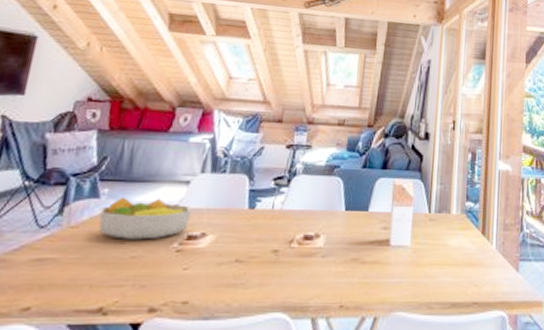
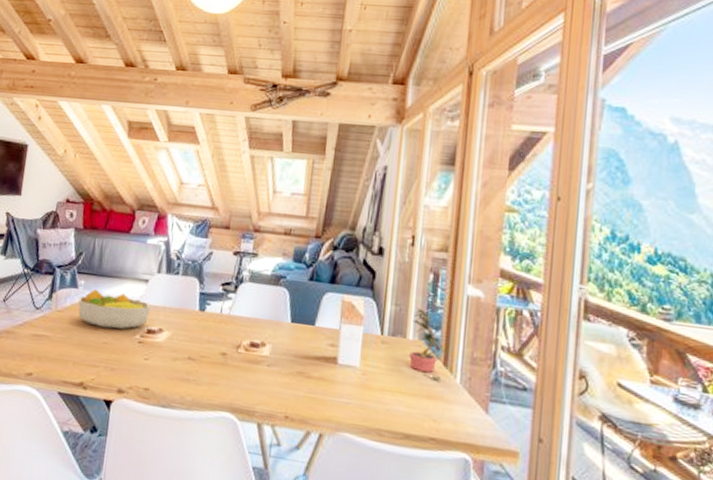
potted plant: none [453,184,482,248] -> present [409,307,444,380]

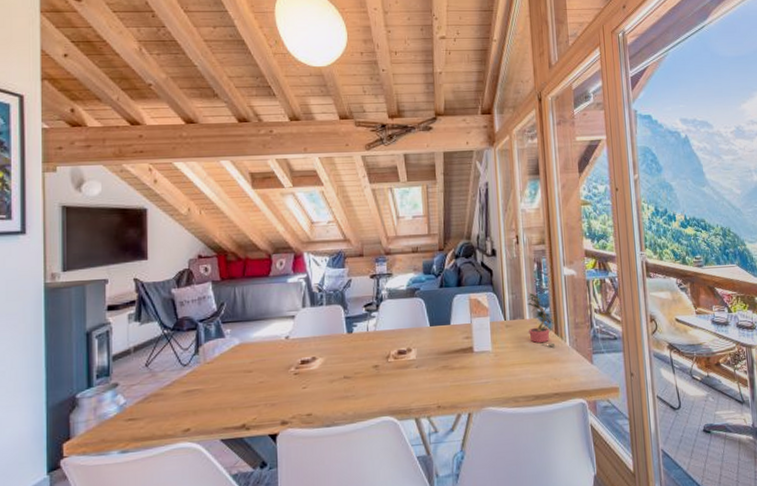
fruit bowl: present [78,288,151,329] -> none [227,333,301,369]

